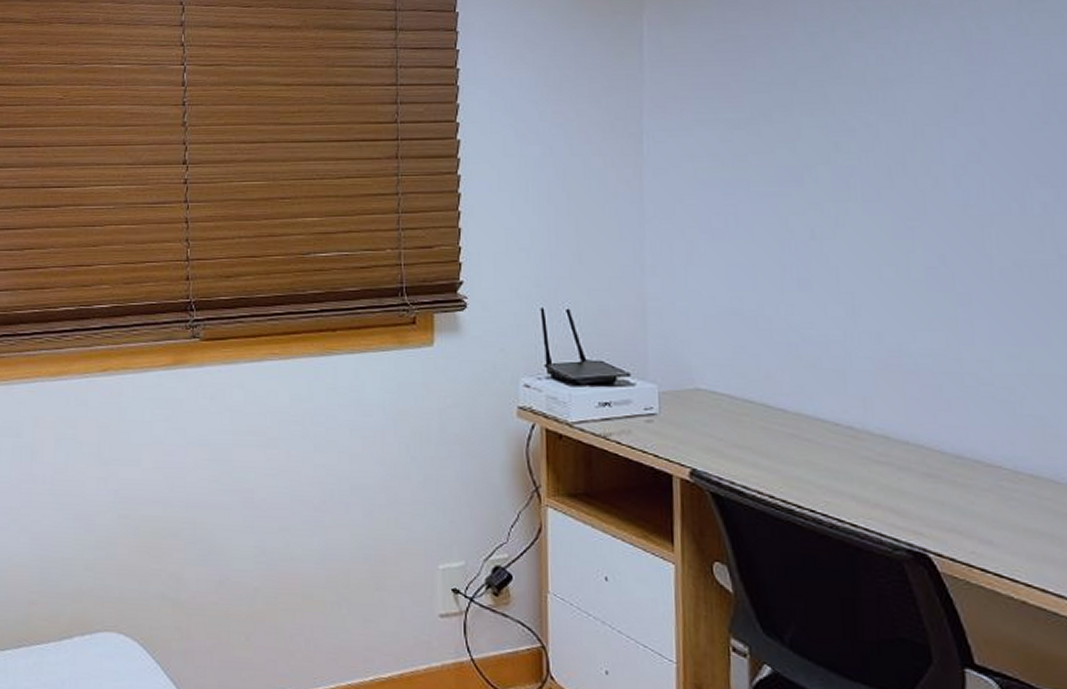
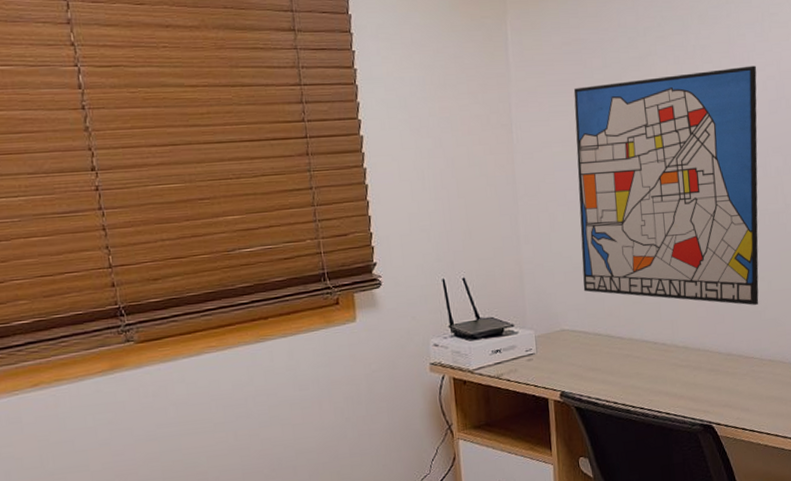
wall art: none [727,67,1012,393] -> present [573,65,759,306]

